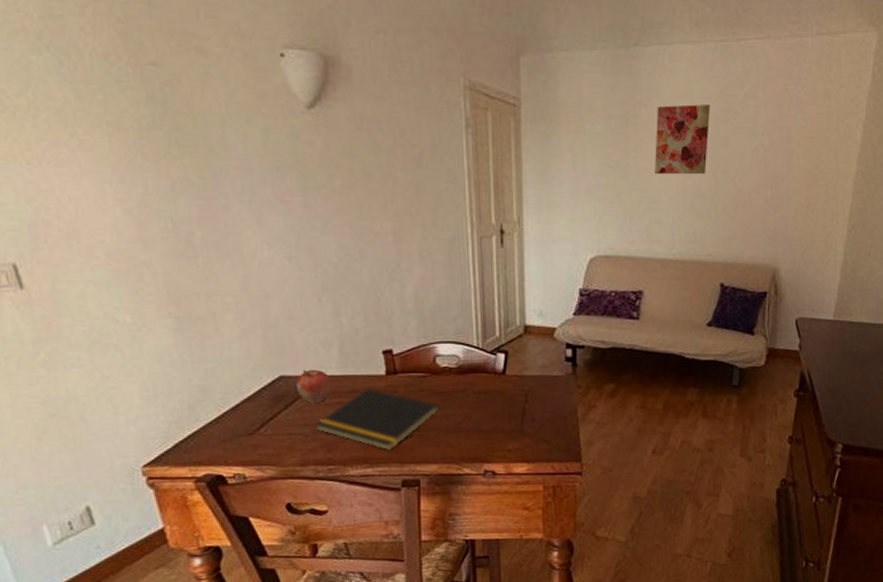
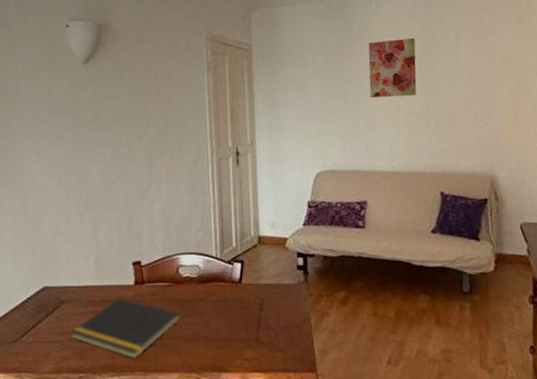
fruit: present [295,369,332,403] -> none [56,280,87,312]

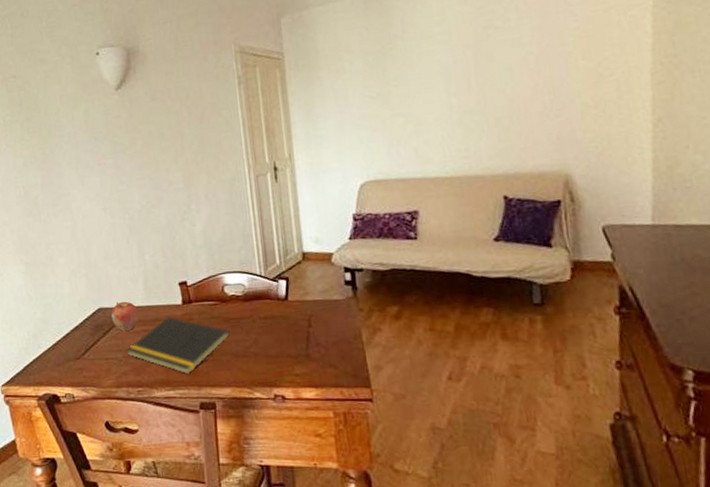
fruit: none [56,280,87,312] -> present [111,301,139,331]
wall art: present [368,38,417,98] -> none [413,25,472,98]

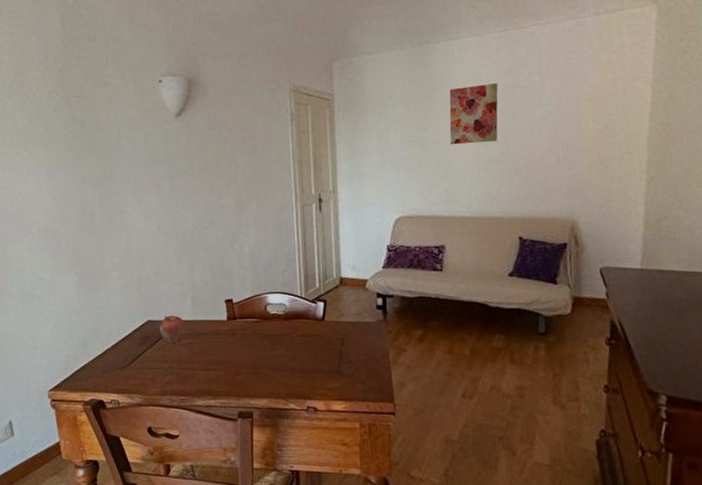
notepad: present [126,317,230,375] -> none [171,331,270,385]
wall art: none [413,25,472,98] -> present [449,83,498,145]

